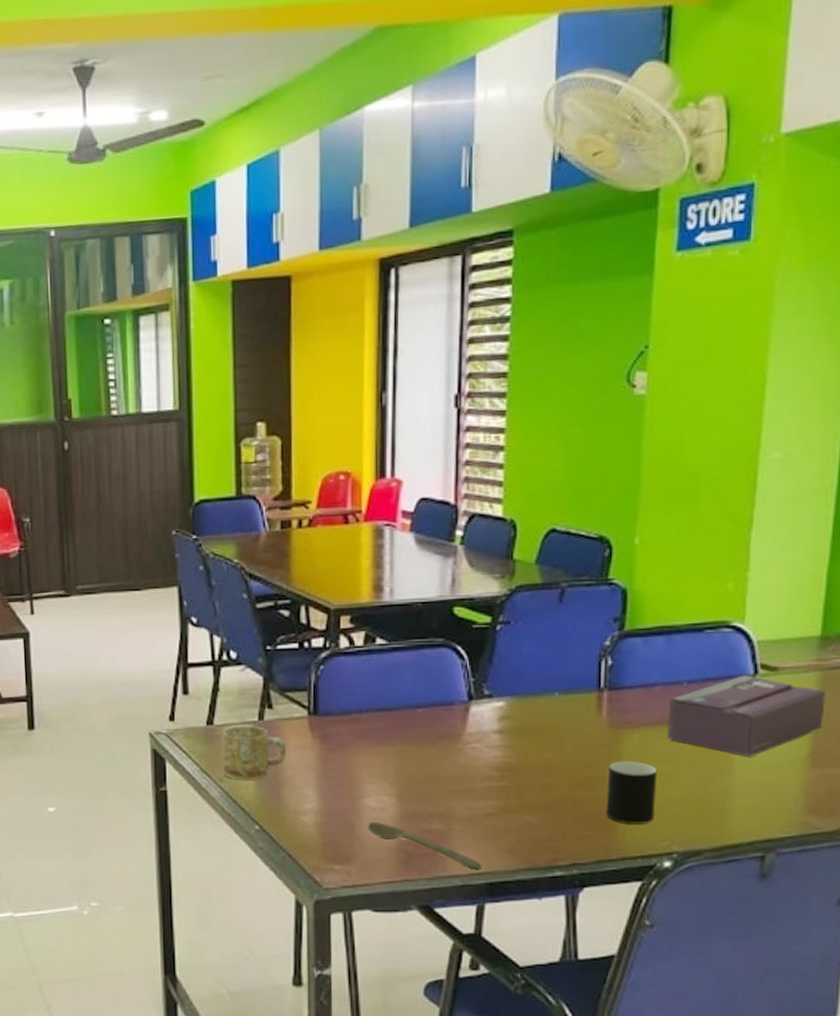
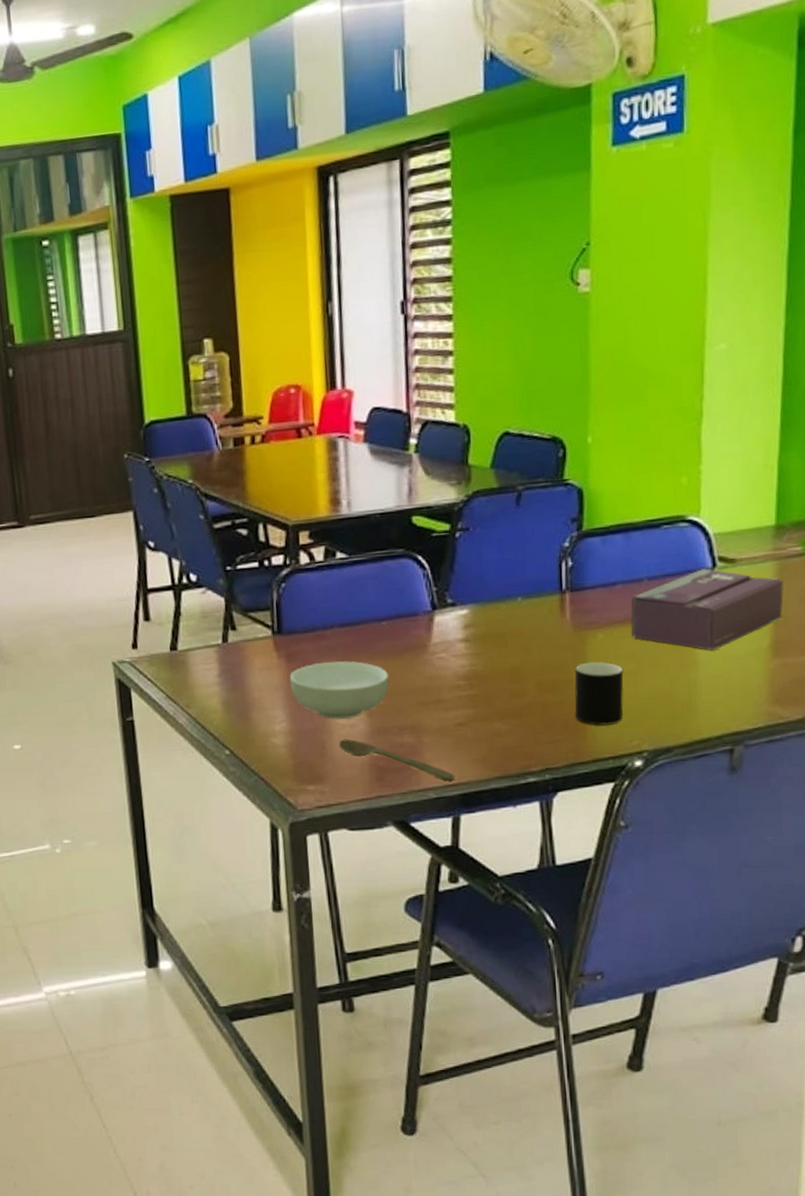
mug: present [222,725,287,780] -> none [187,648,253,705]
cereal bowl: none [323,744,421,803] -> present [290,661,389,720]

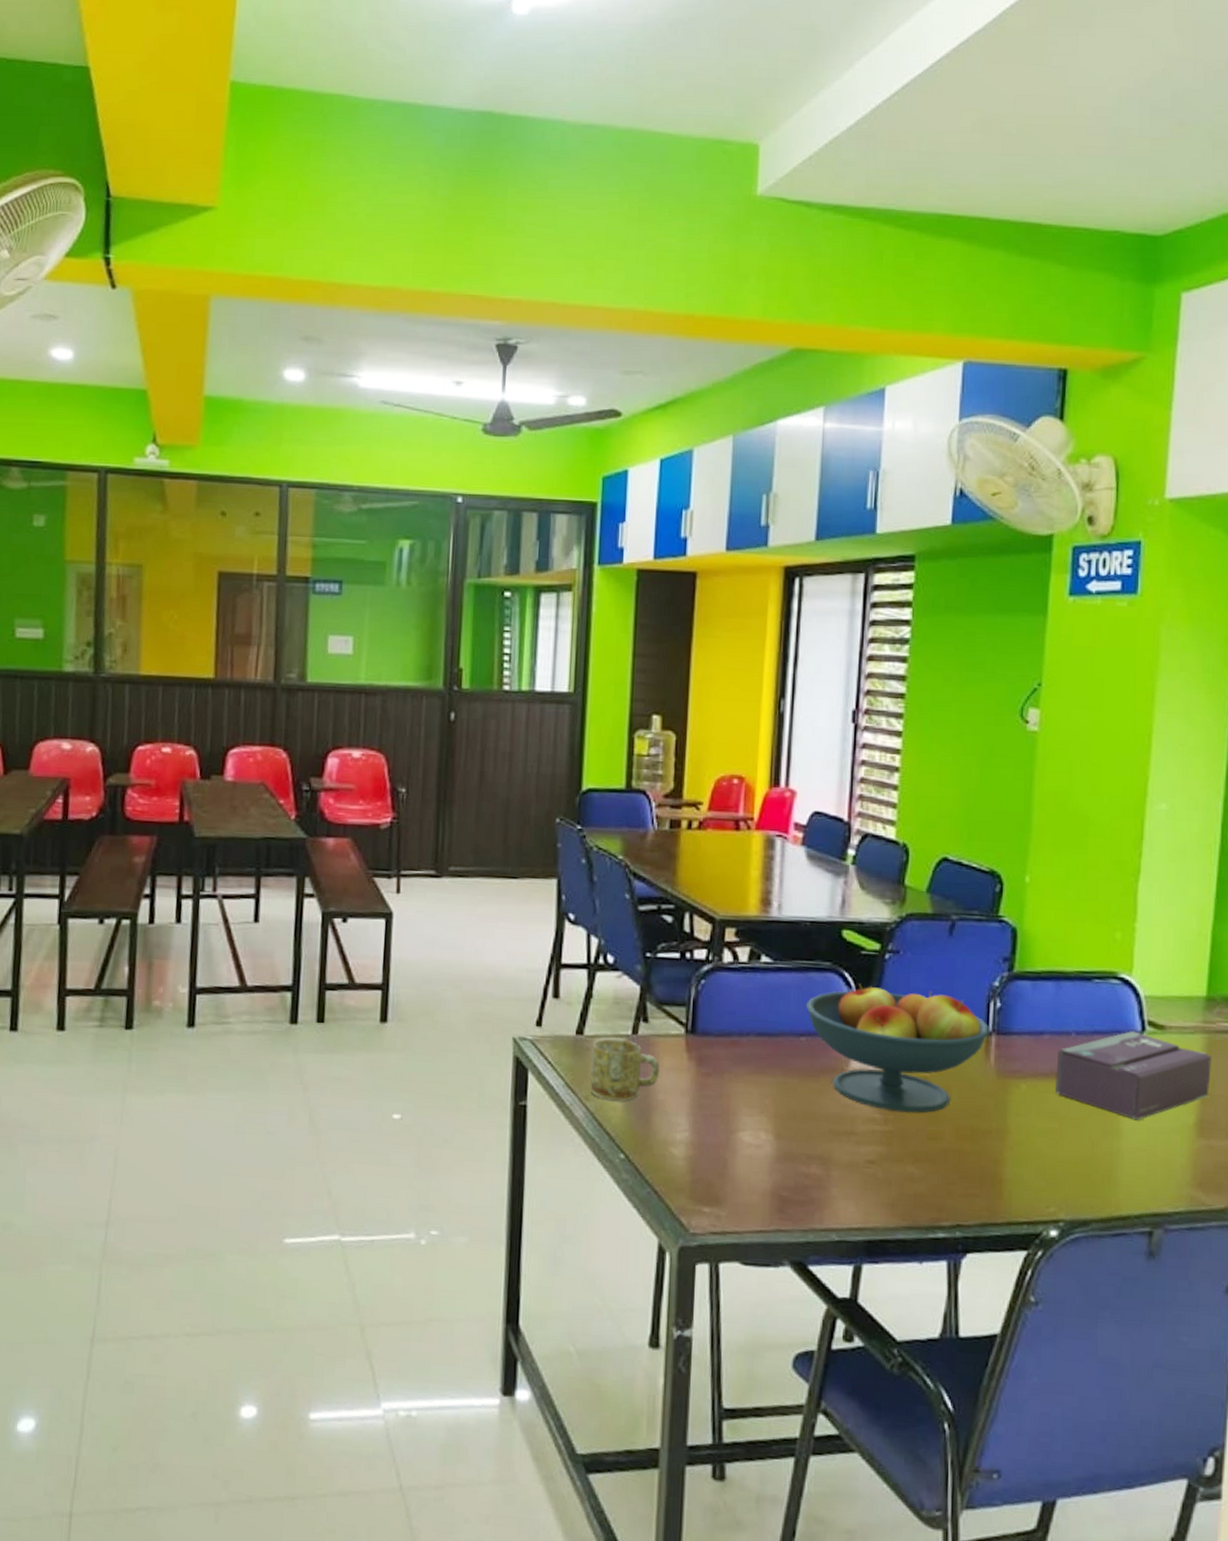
mug: none [187,648,253,705] -> present [590,1038,660,1101]
cereal bowl: present [290,661,389,720] -> none [698,1070,802,1139]
spoon: present [339,739,455,780] -> none [742,1160,861,1223]
fruit bowl: none [383,561,564,677] -> present [805,984,990,1113]
cup: present [574,661,624,726] -> none [991,1113,1045,1186]

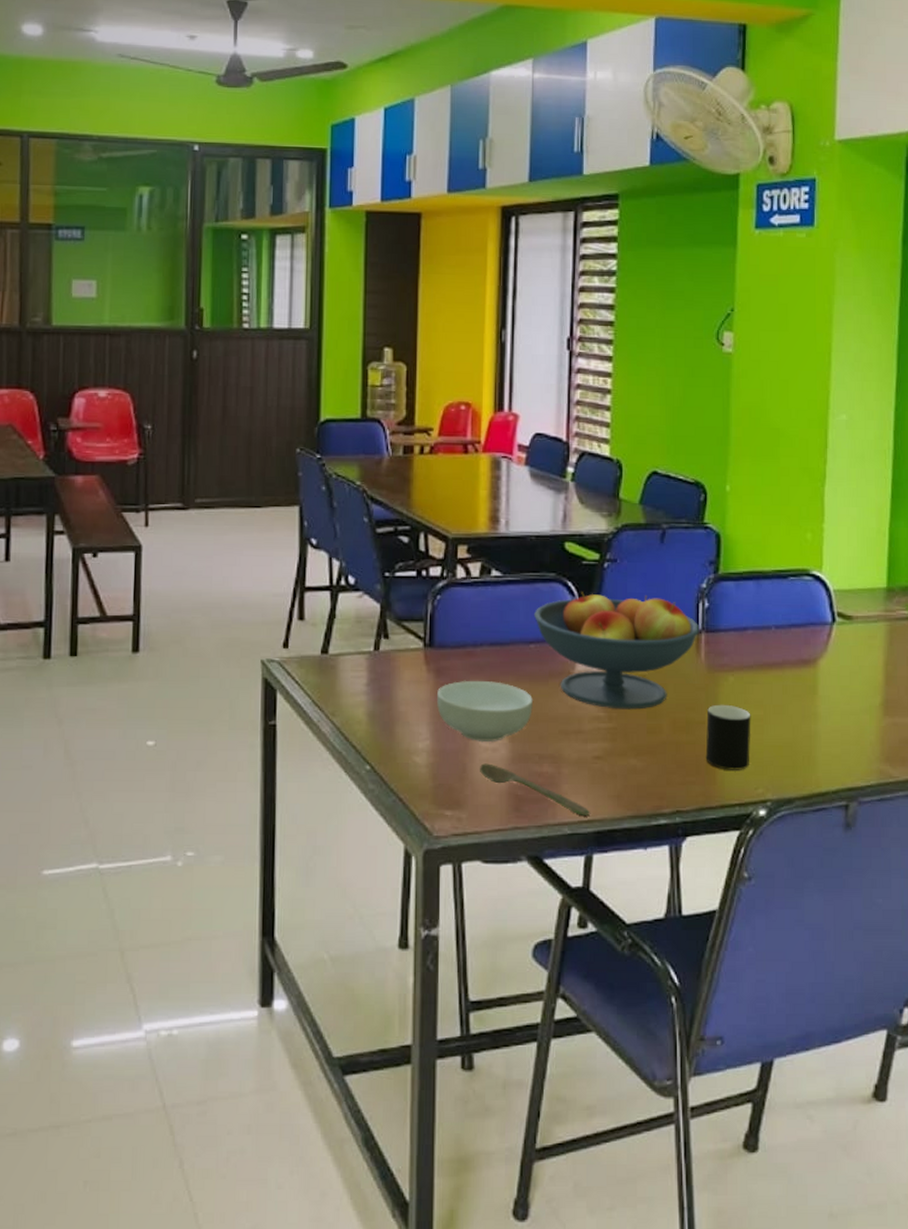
mug: present [590,1038,660,1101] -> none [336,656,401,715]
cereal bowl: none [698,1070,802,1139] -> present [437,680,533,743]
spoon: none [742,1160,861,1223] -> present [480,763,590,815]
cup: none [991,1113,1045,1186] -> present [705,704,751,770]
tissue box: present [1055,1031,1211,1121] -> none [759,623,893,704]

